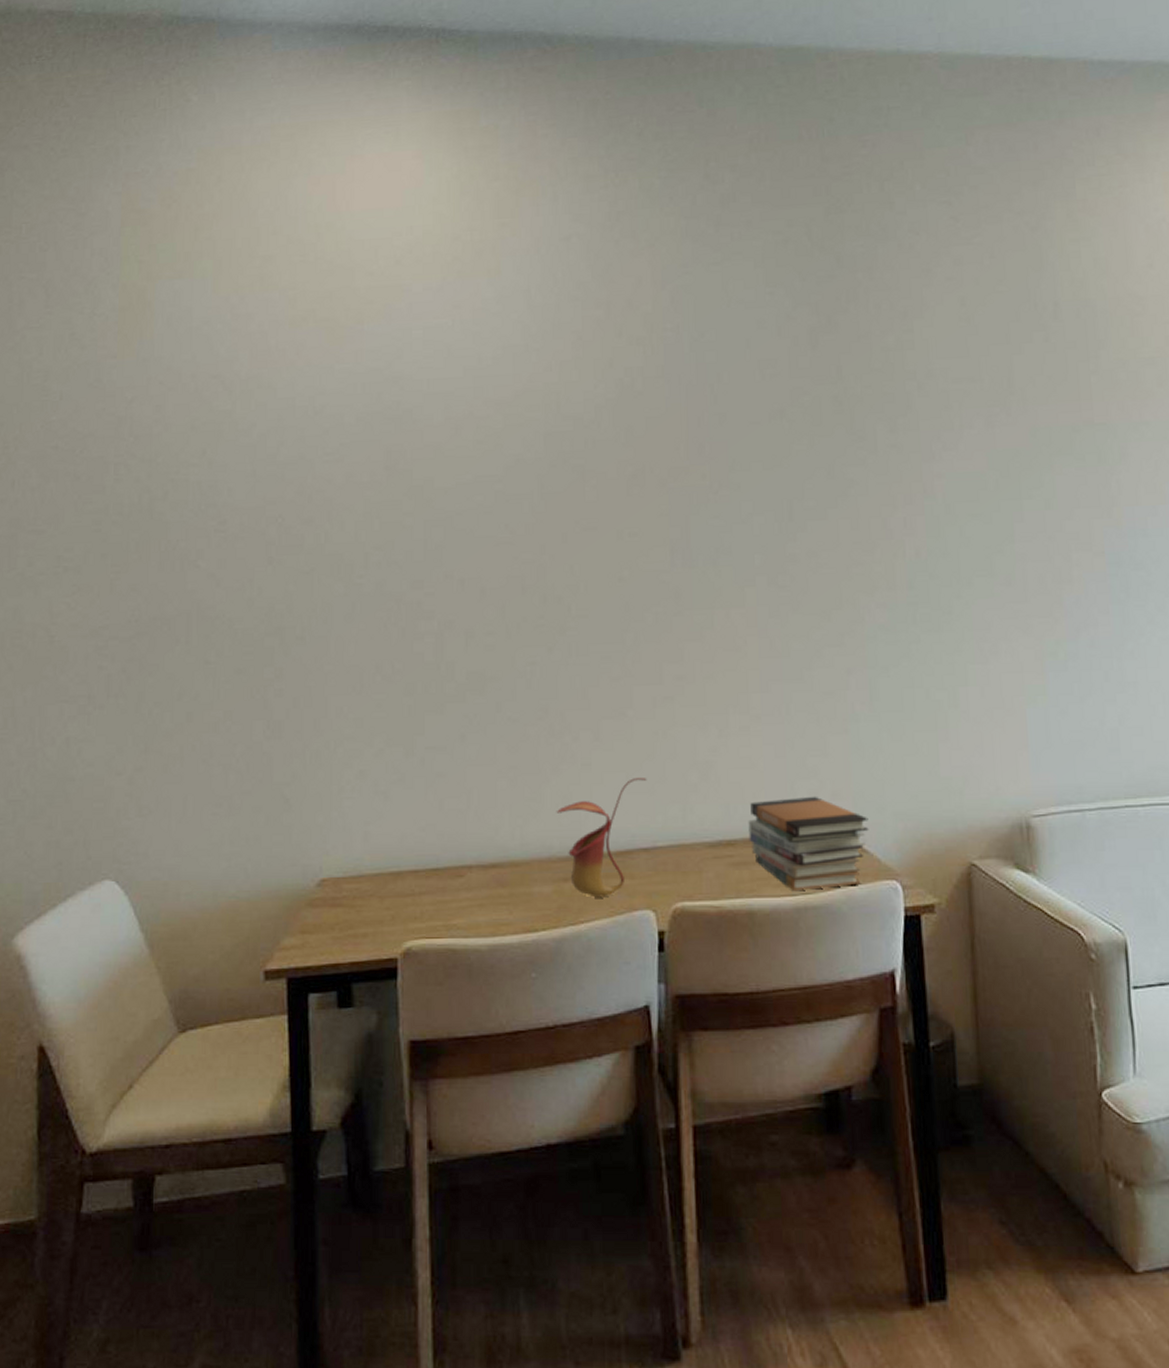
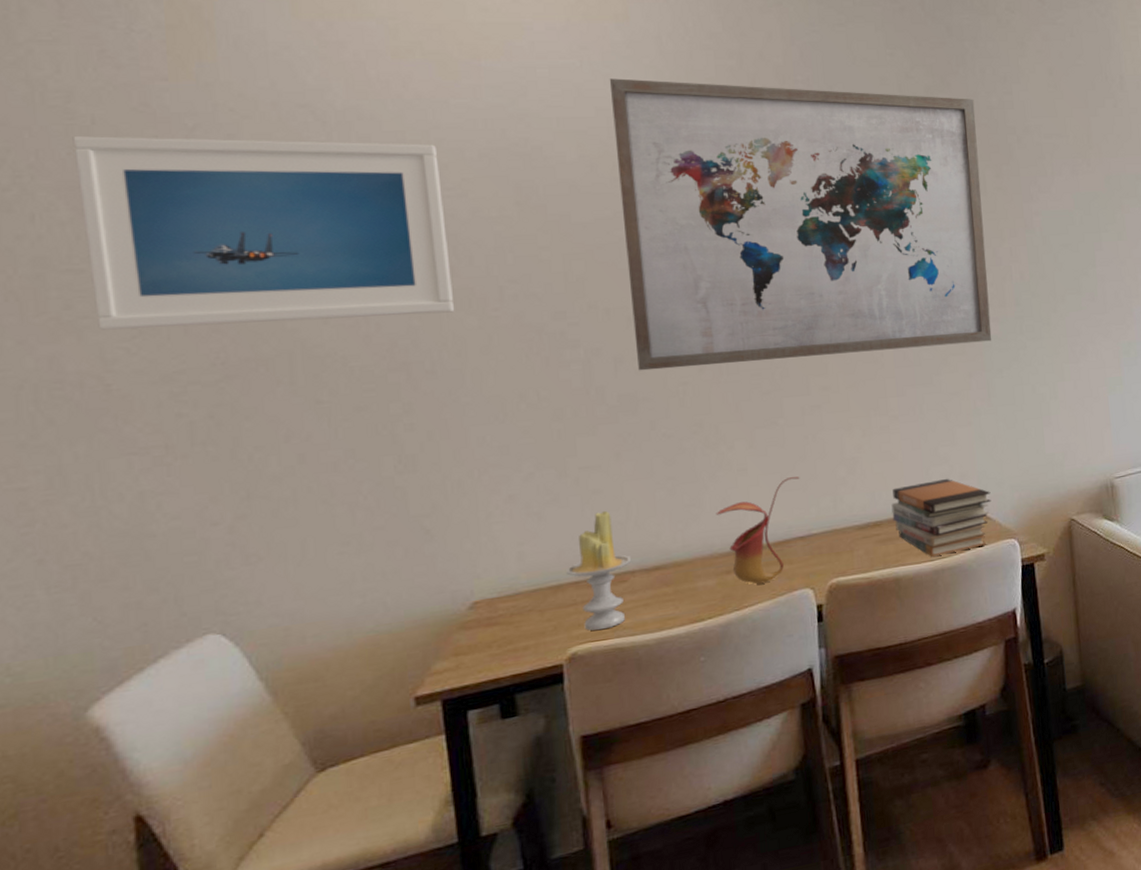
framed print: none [45,409,325,586] -> present [72,136,455,330]
candle: none [406,796,470,927] -> present [565,510,632,631]
wall art: none [478,336,878,647] -> present [609,78,992,371]

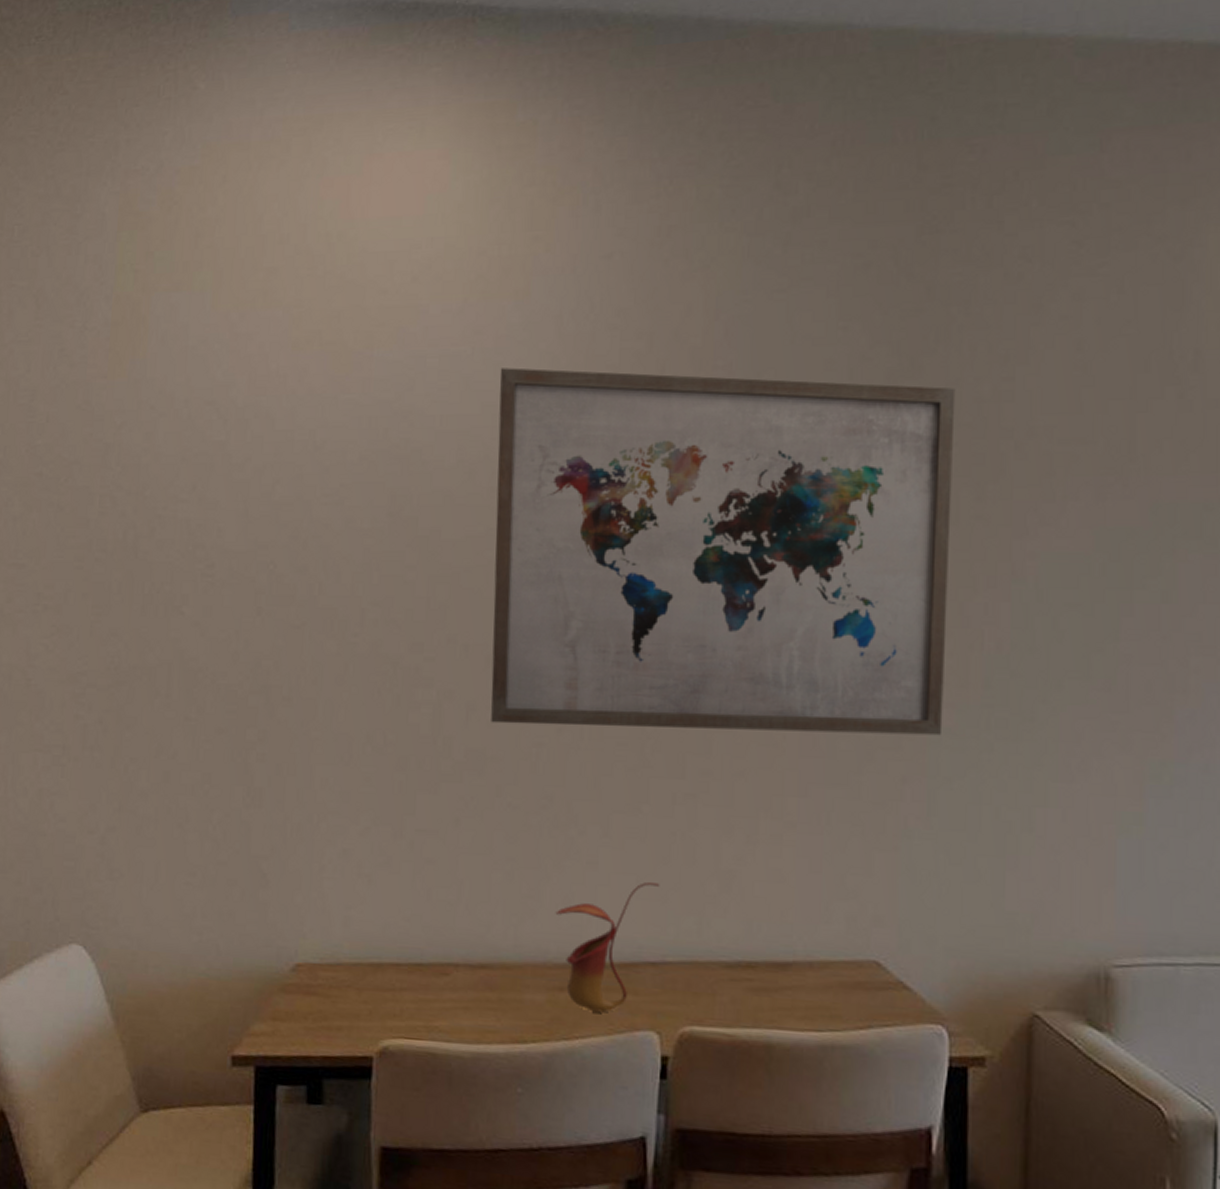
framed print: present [72,136,455,330] -> none [28,434,322,634]
candle: present [565,510,632,631] -> none [388,885,457,1027]
book stack: present [891,478,991,557] -> none [772,920,914,1027]

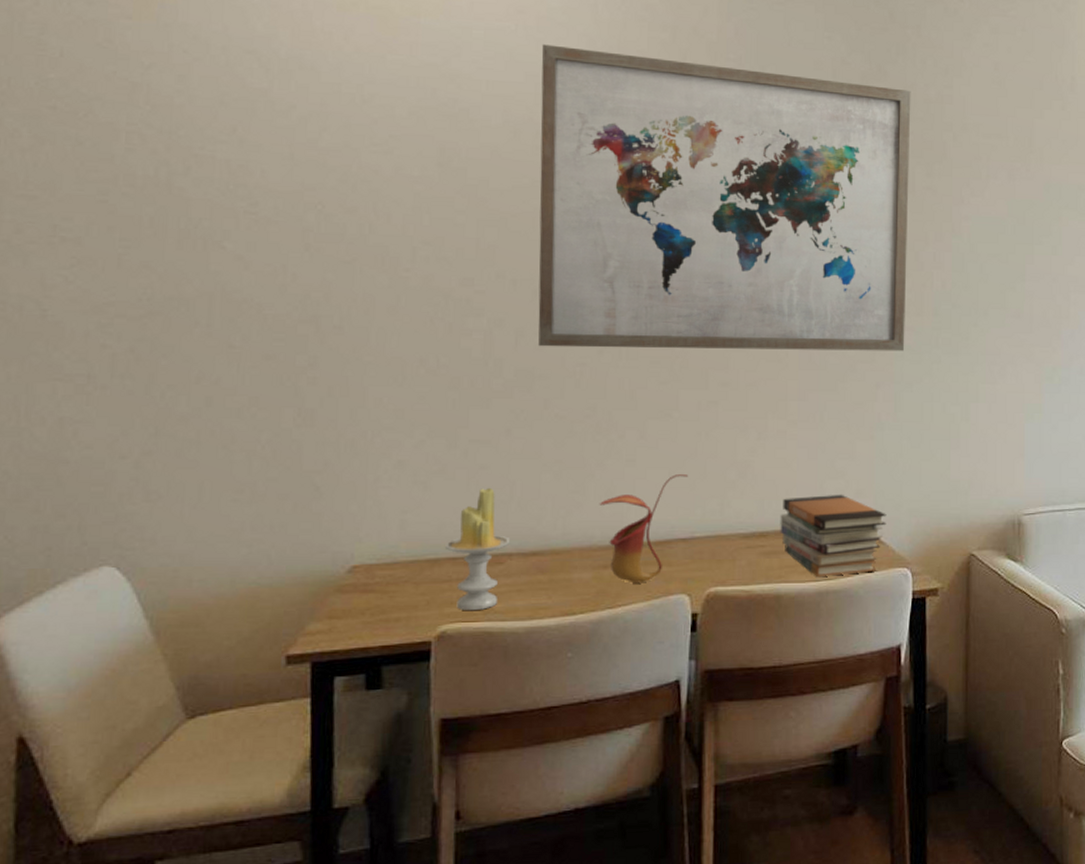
candle: none [388,885,457,1027] -> present [444,487,511,611]
book stack: none [772,920,914,1027] -> present [780,494,887,576]

